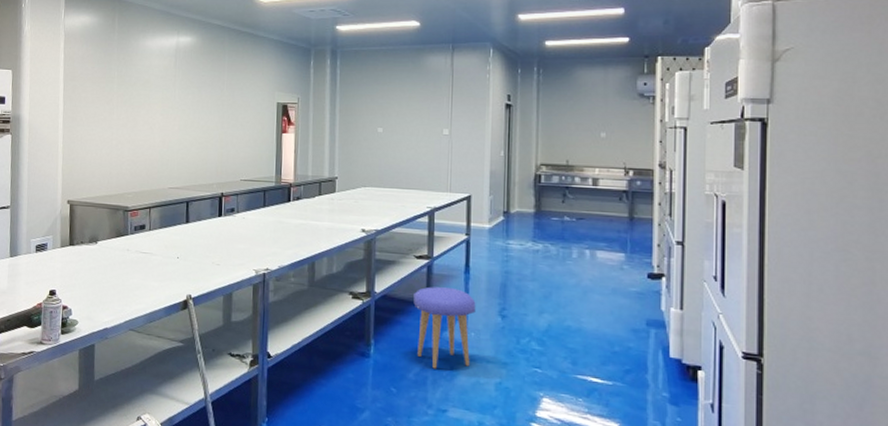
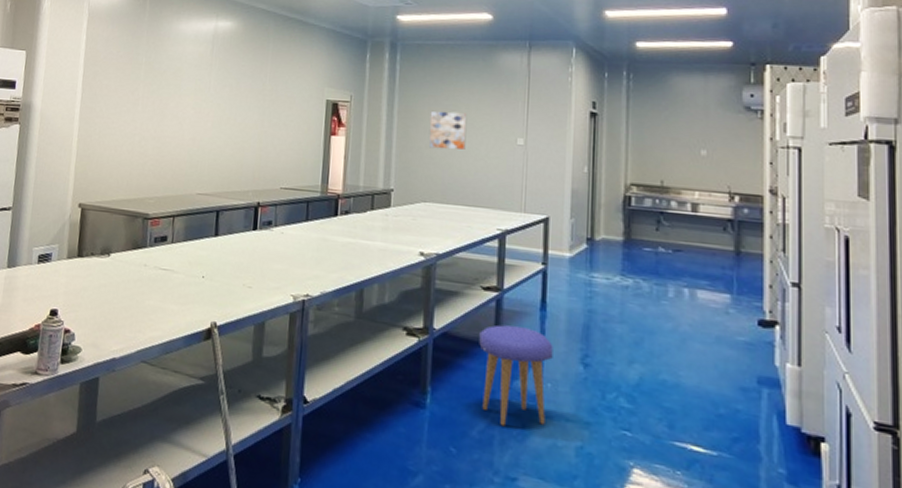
wall art: none [367,108,400,141] -> present [429,110,467,150]

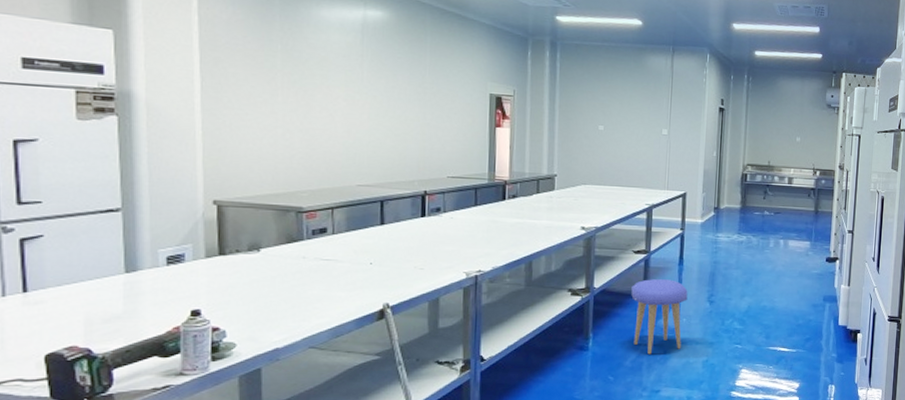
wall art: present [429,110,467,150] -> none [587,105,621,139]

